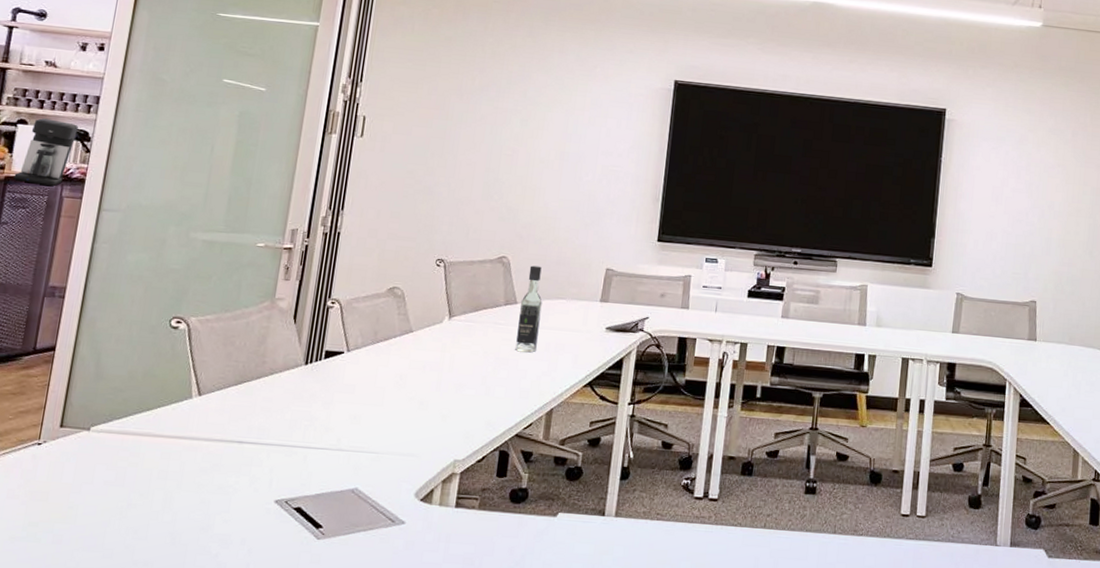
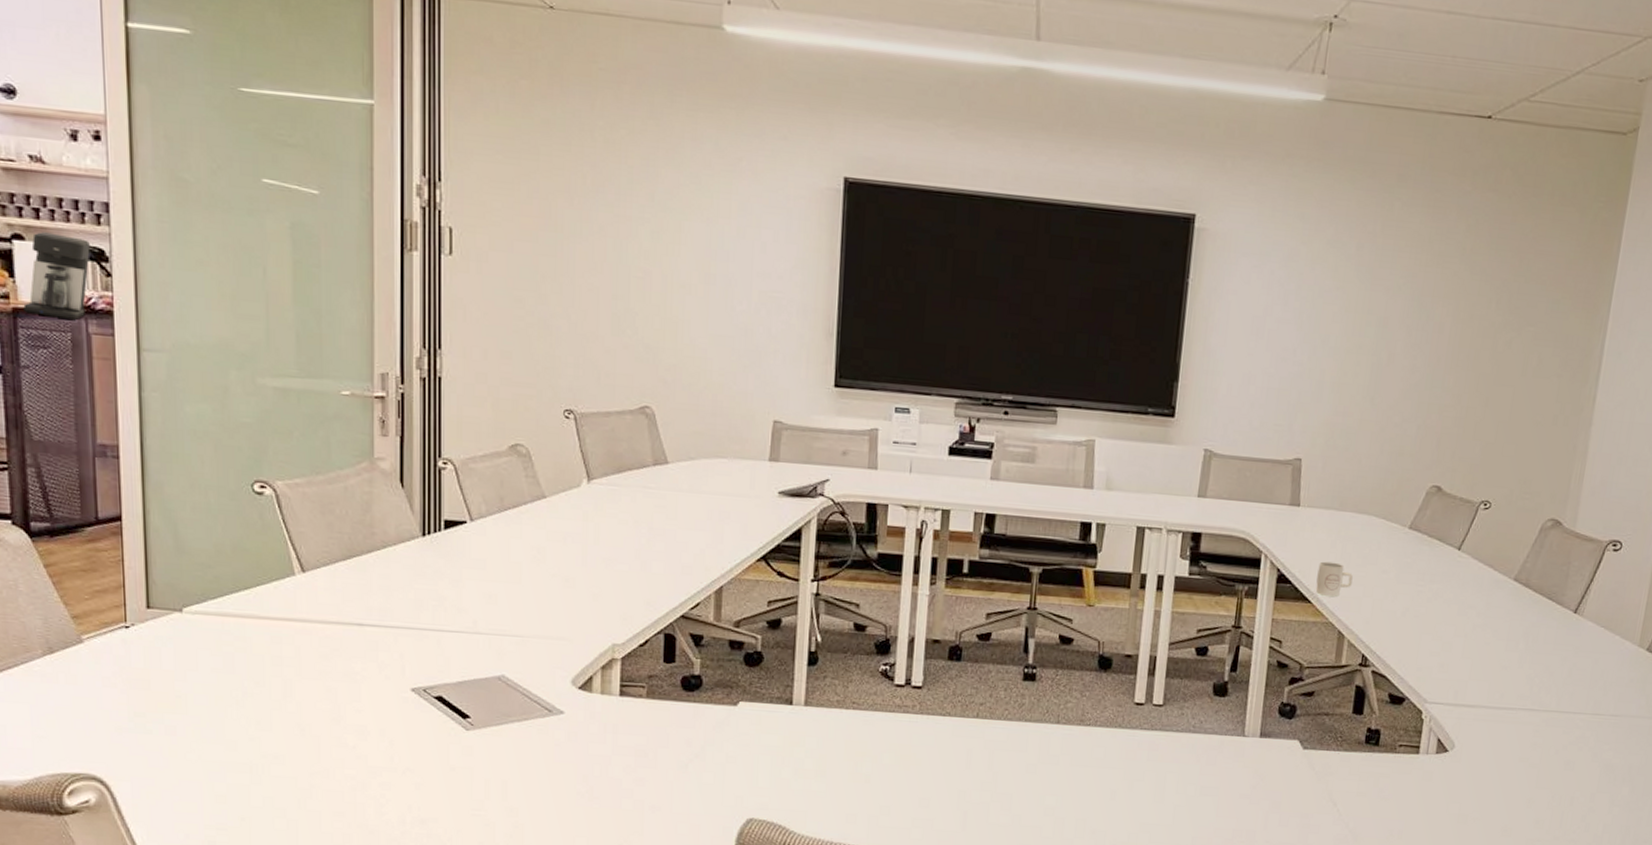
bottle: present [515,265,542,353] -> none [671,417,699,522]
mug: none [1052,388,1083,420] -> present [1315,561,1353,598]

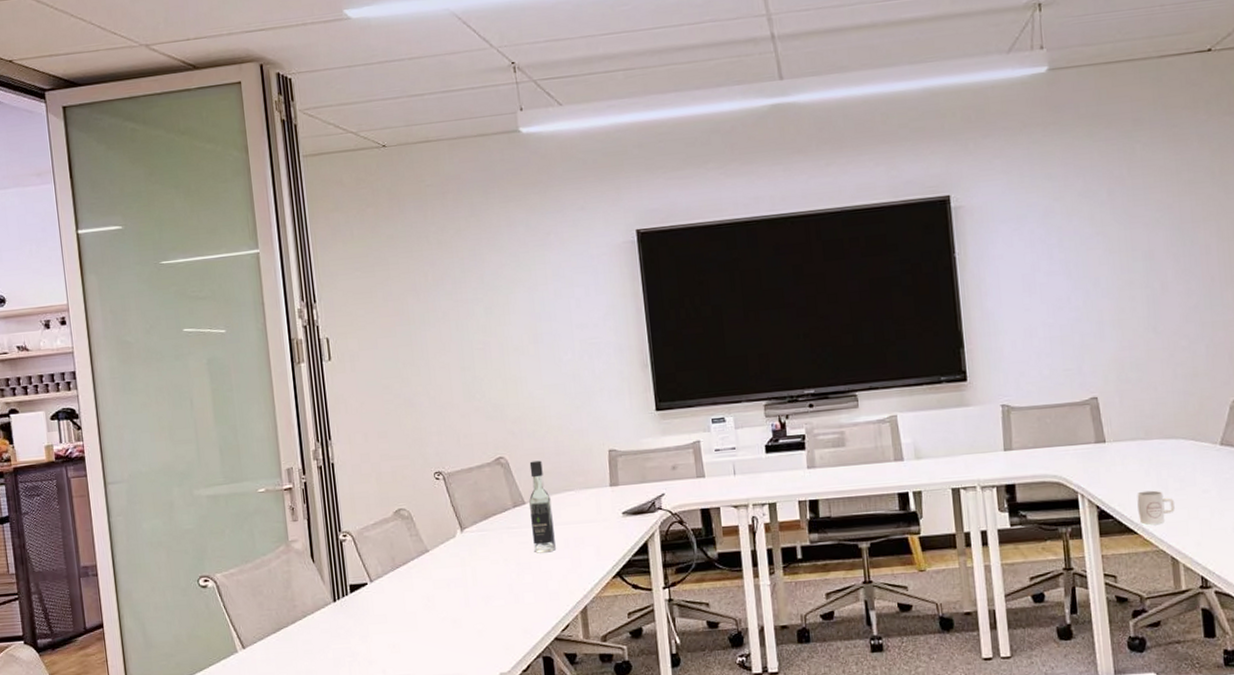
coffee maker: present [23,232,90,321] -> none [21,403,65,470]
bottle: none [671,417,699,522] -> present [529,460,556,554]

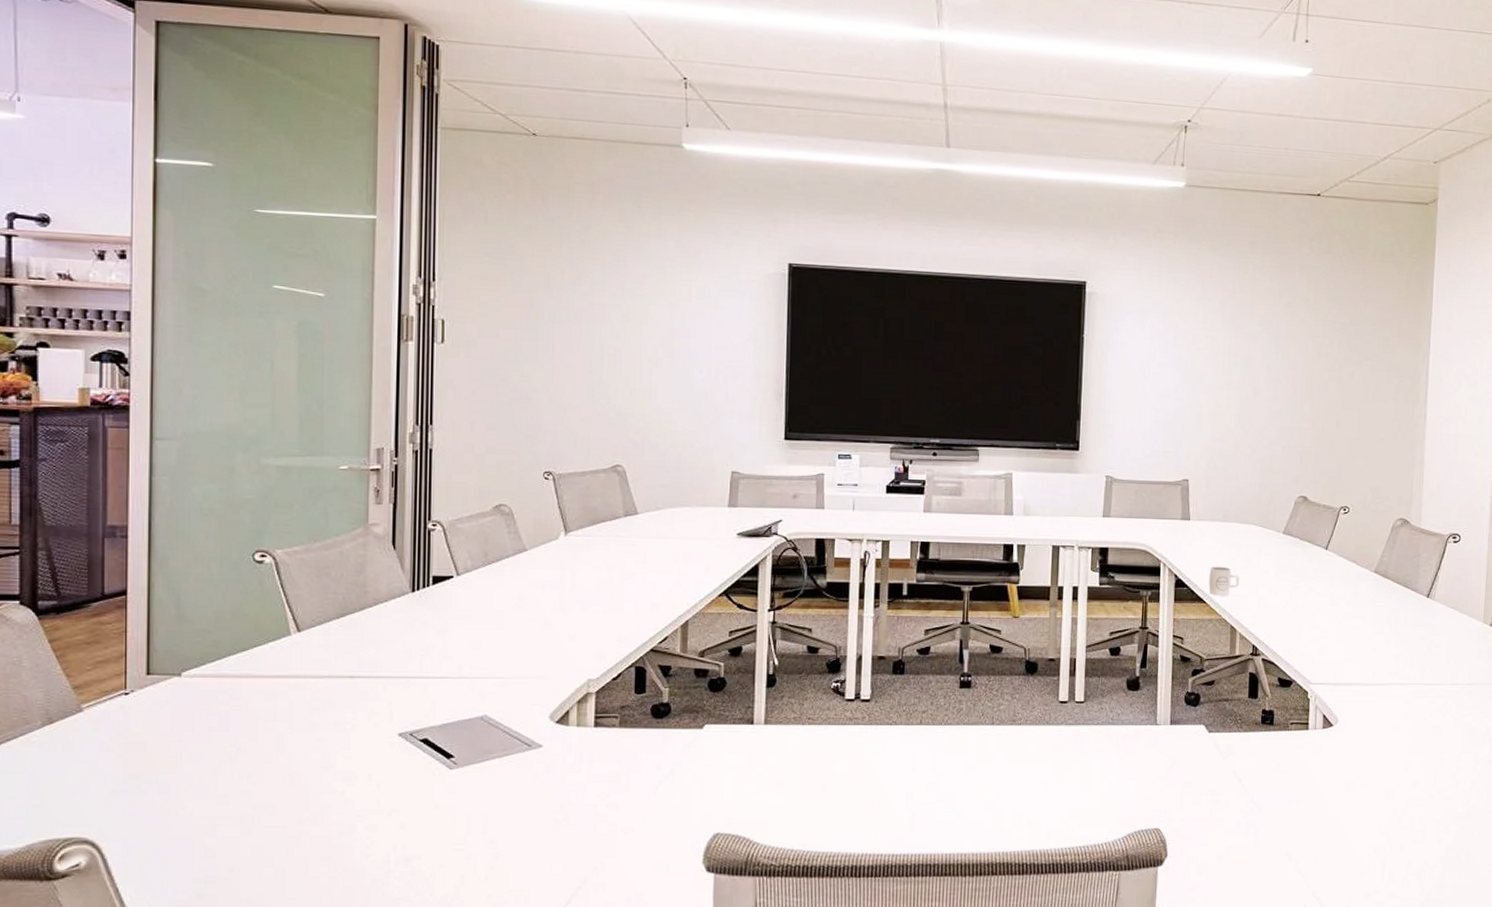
bottle: present [529,460,556,554] -> none [641,473,665,565]

